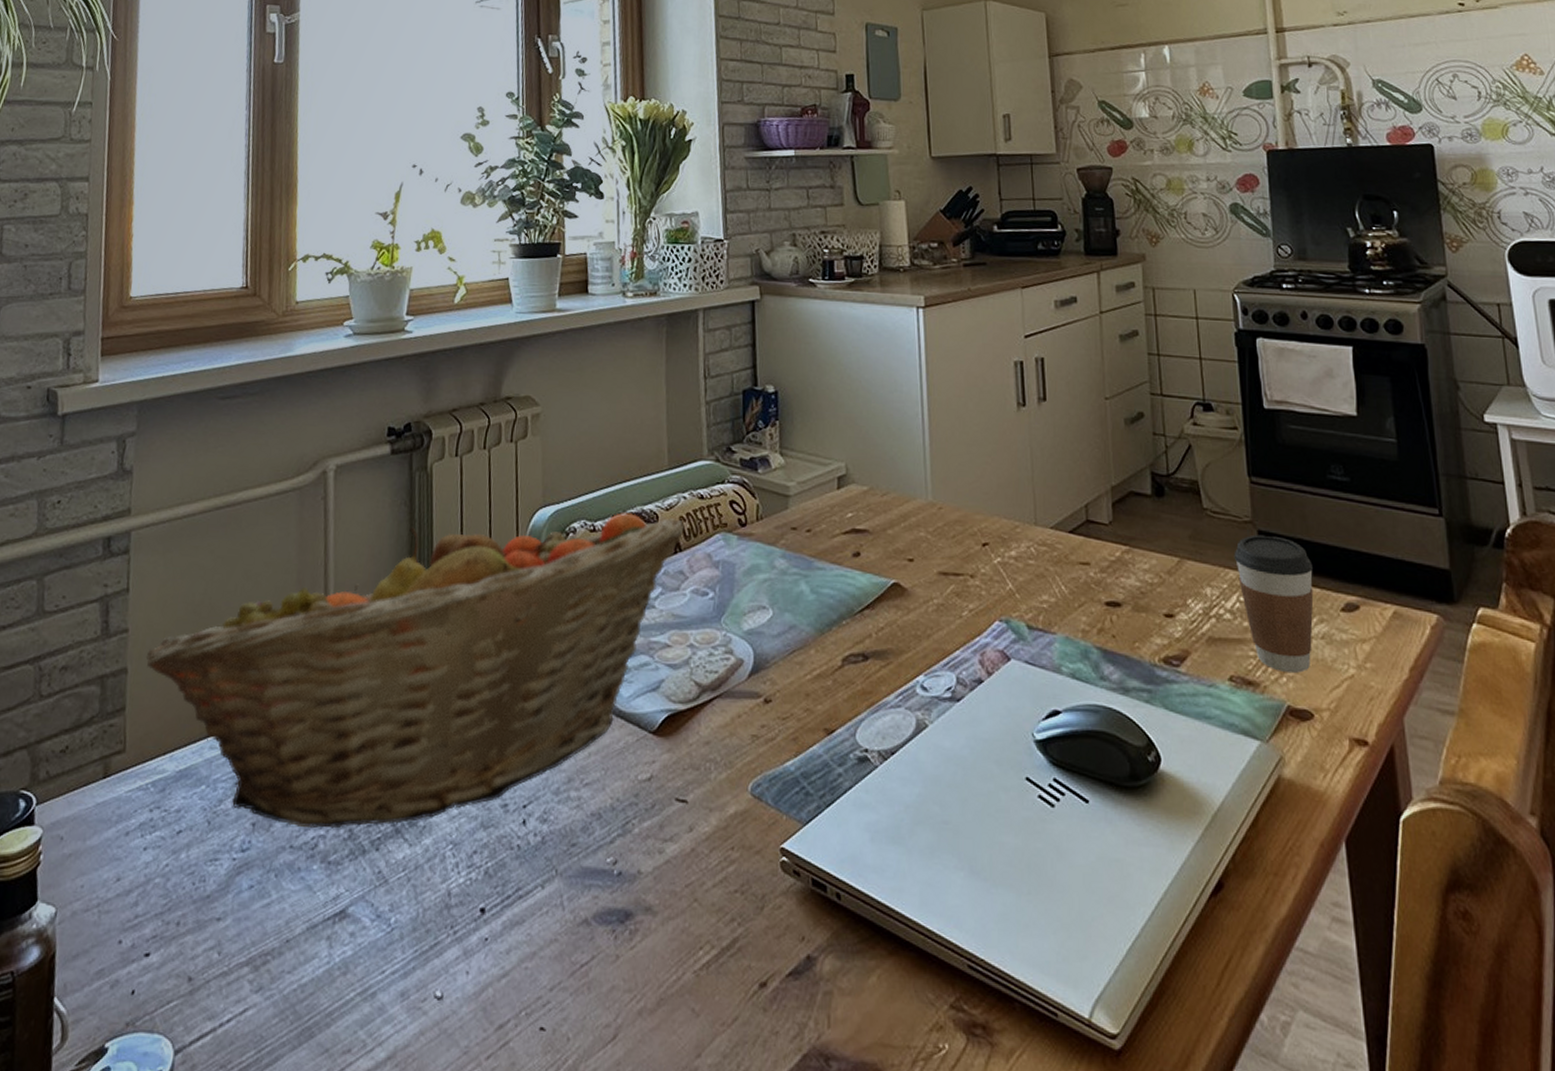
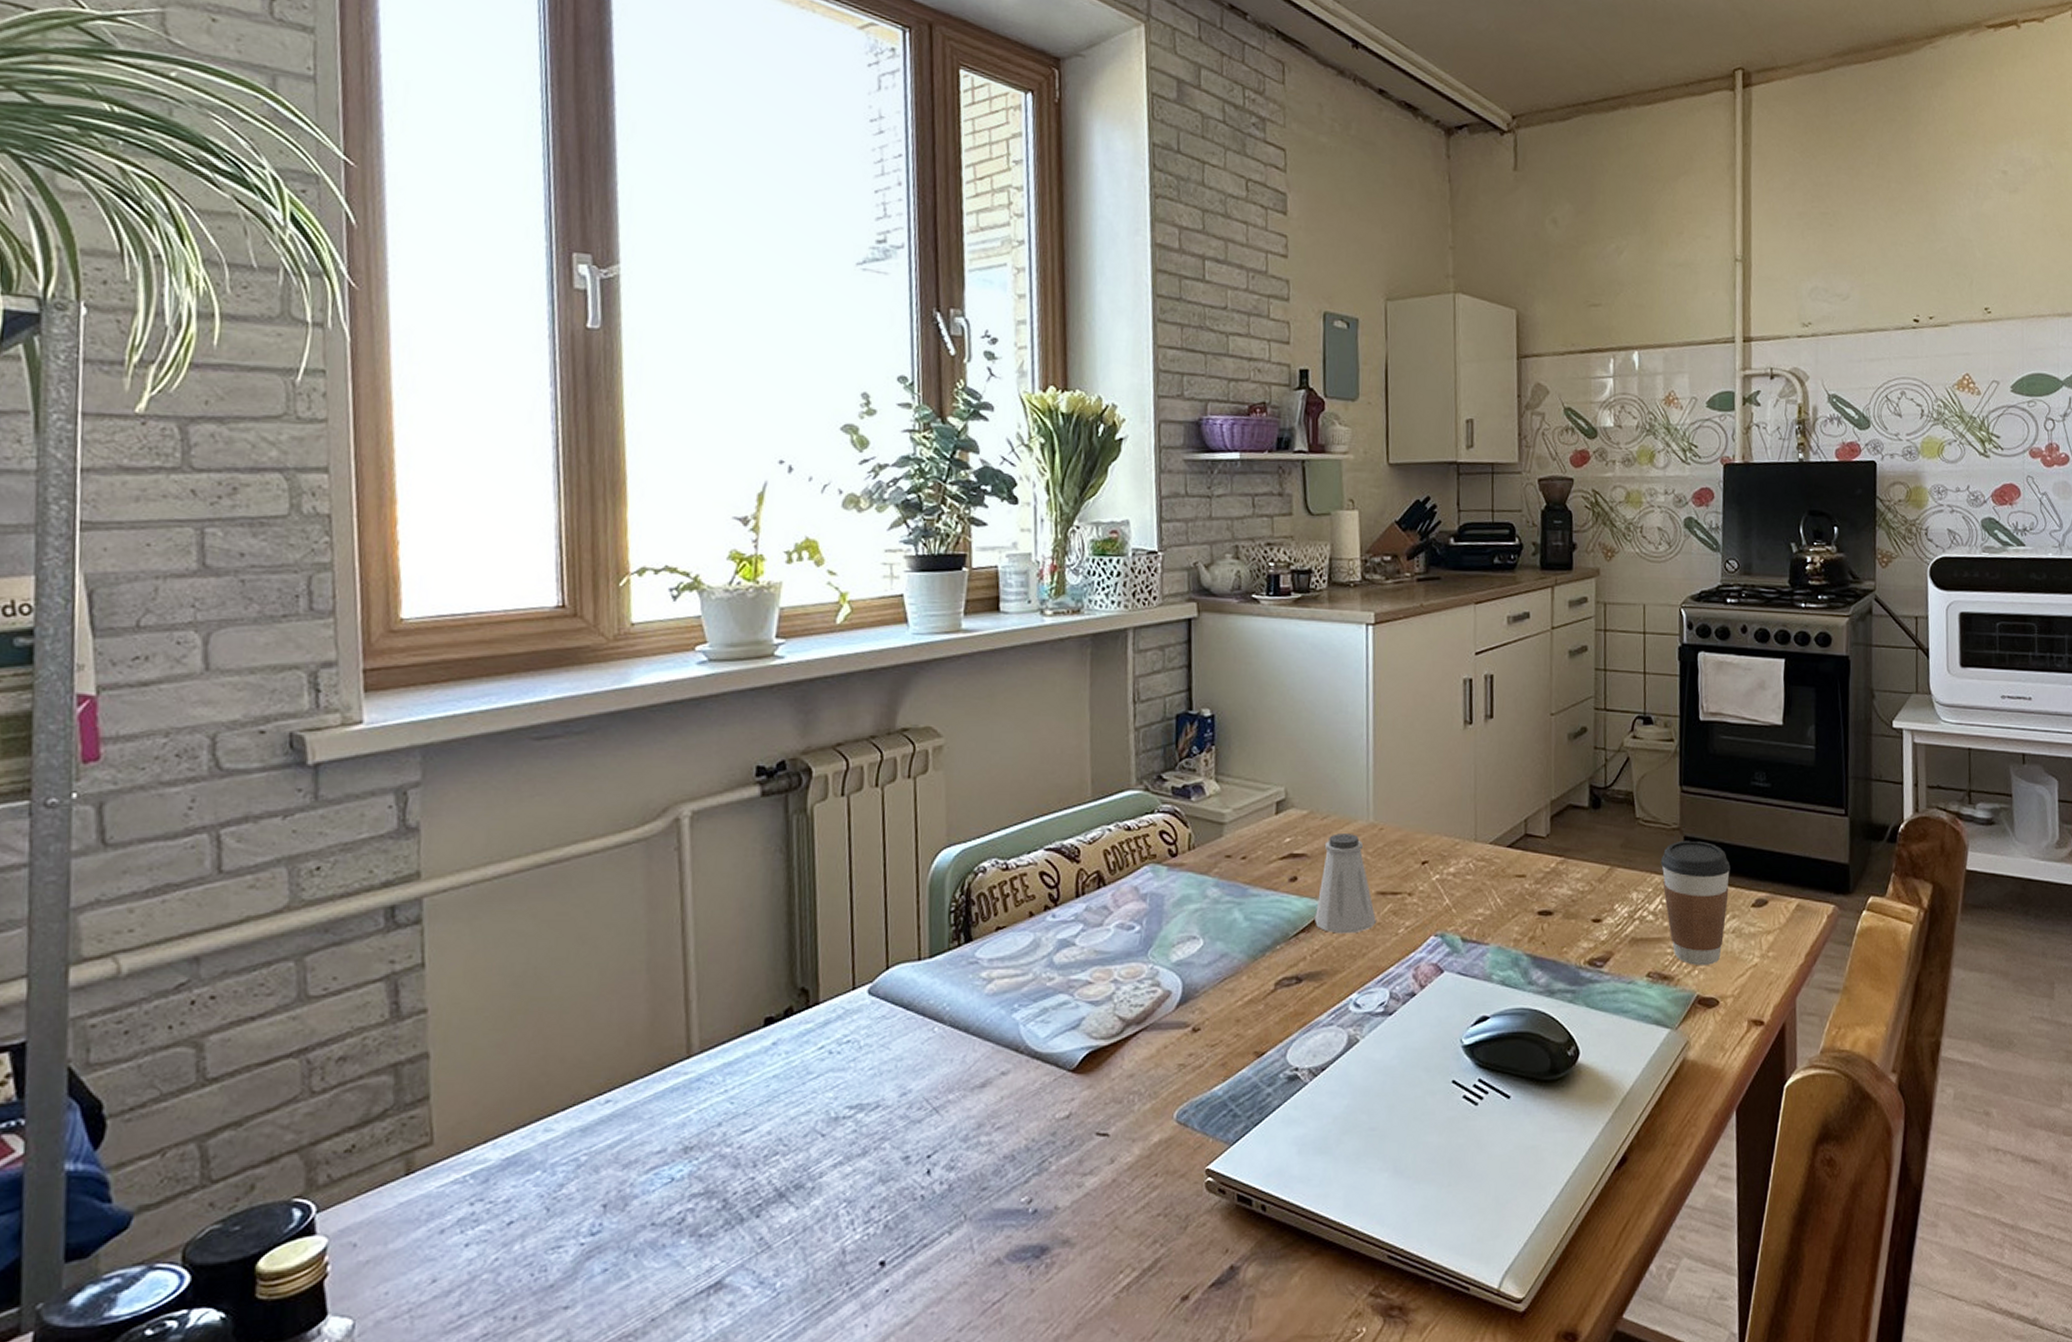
fruit basket: present [145,511,685,829] -> none [453,847,1109,1203]
saltshaker: none [879,511,939,613] -> present [1315,834,1376,934]

